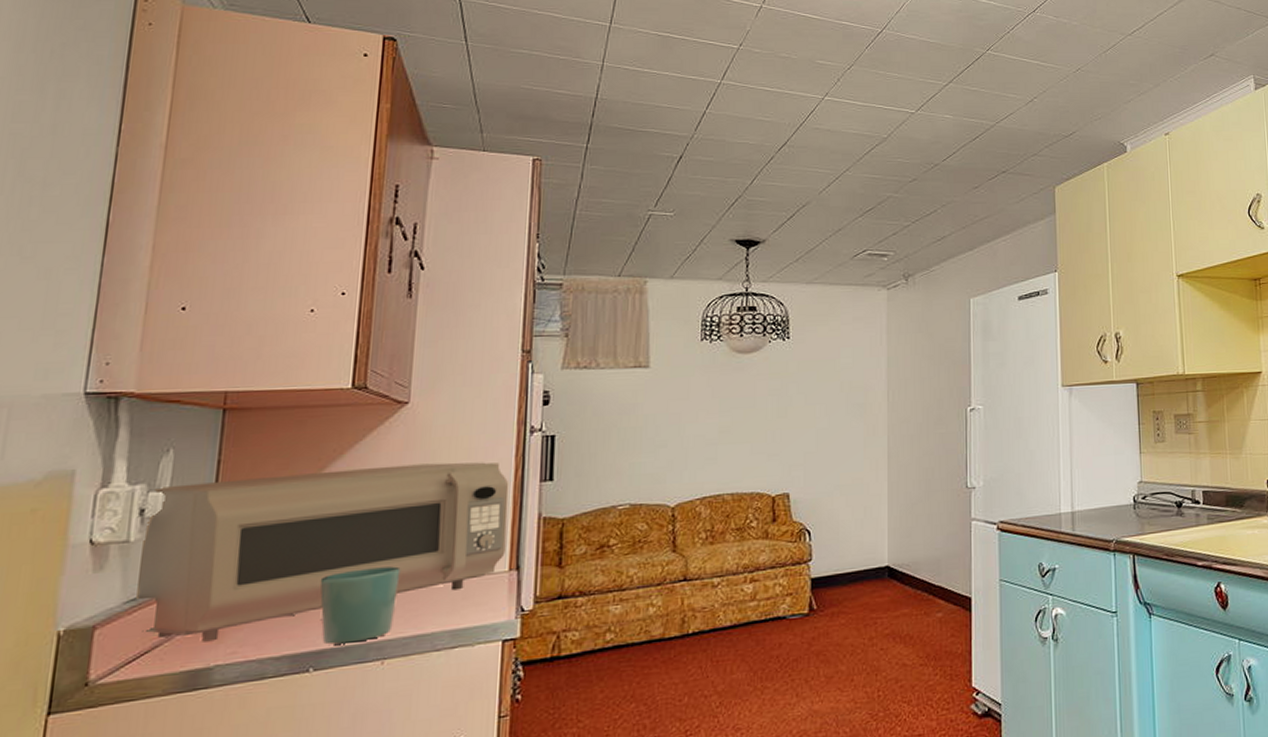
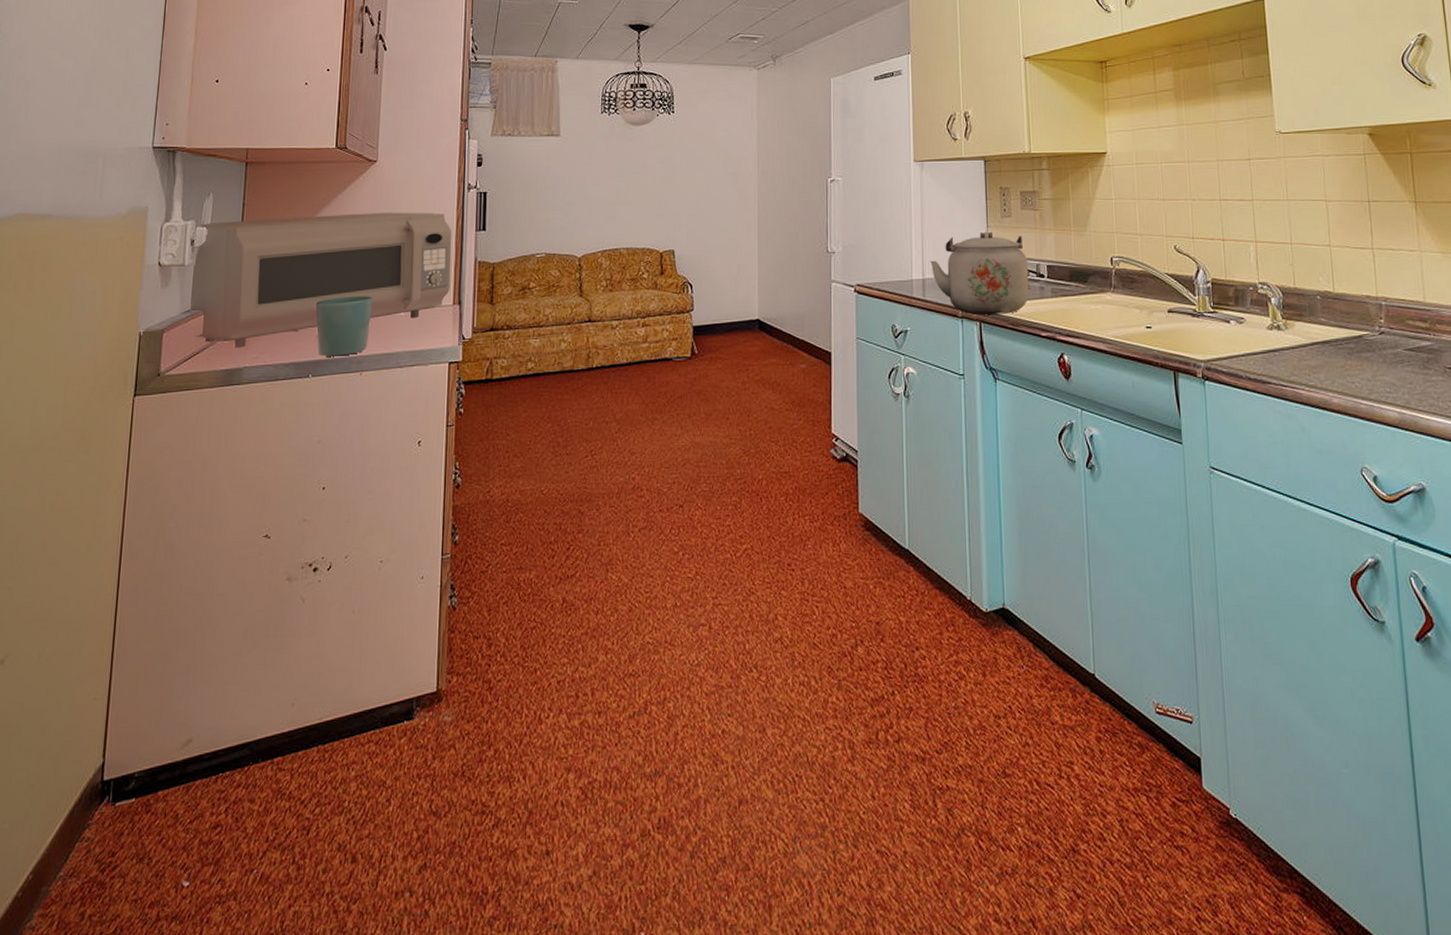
kettle: none [1080,458,1185,547] -> present [930,231,1029,315]

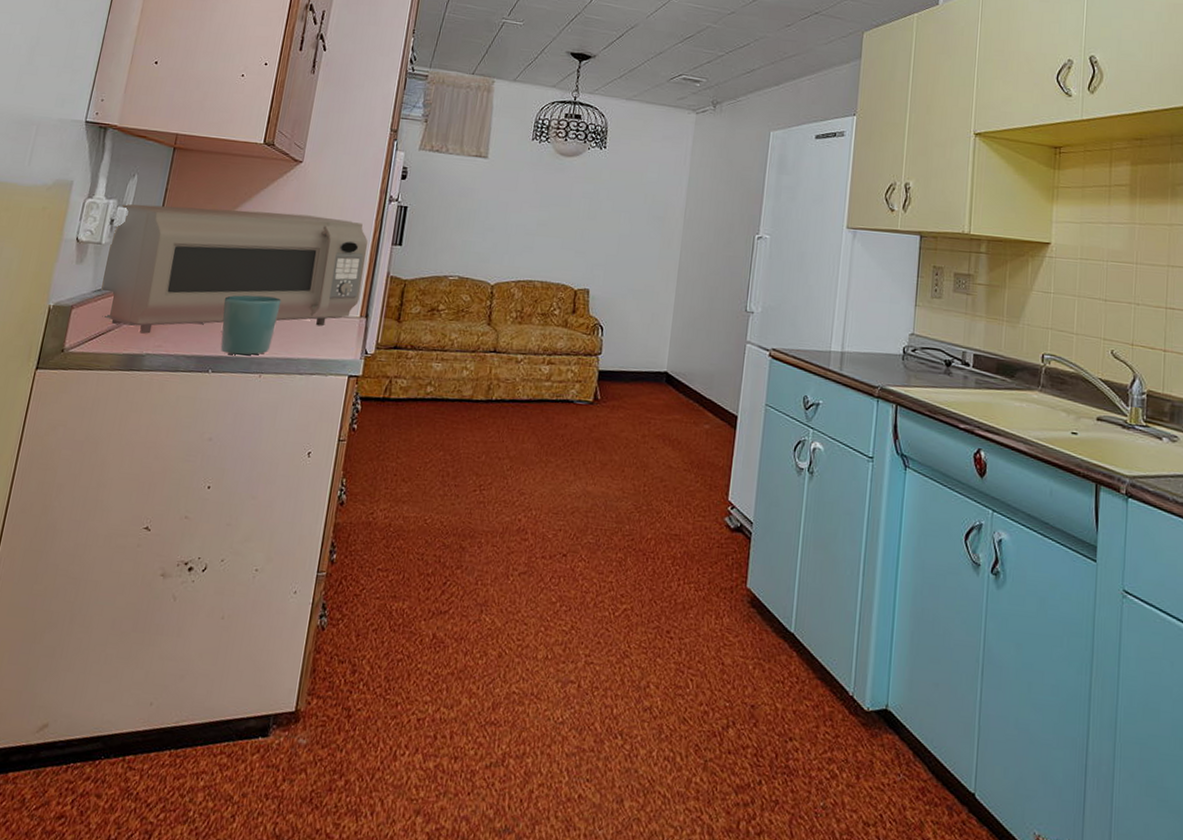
kettle: present [930,231,1029,315] -> none [851,310,954,400]

